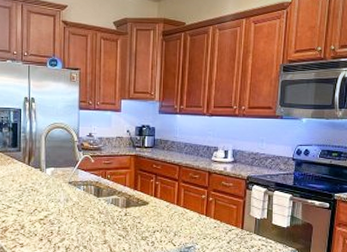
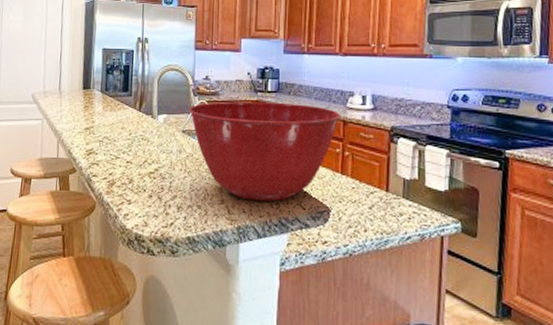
mixing bowl: none [74,156,206,240] -> present [188,101,340,201]

